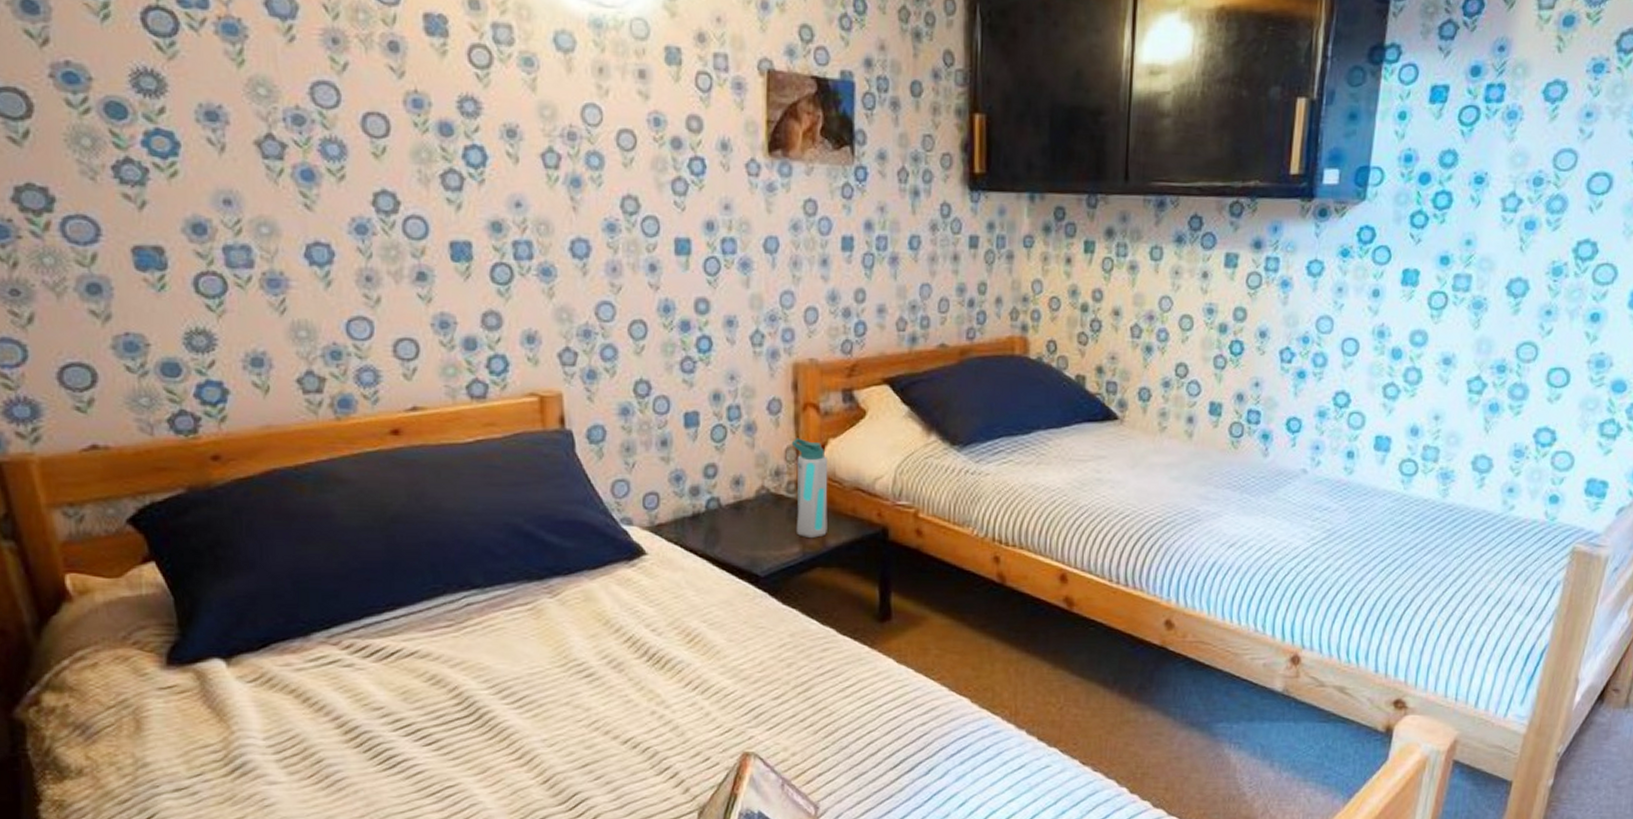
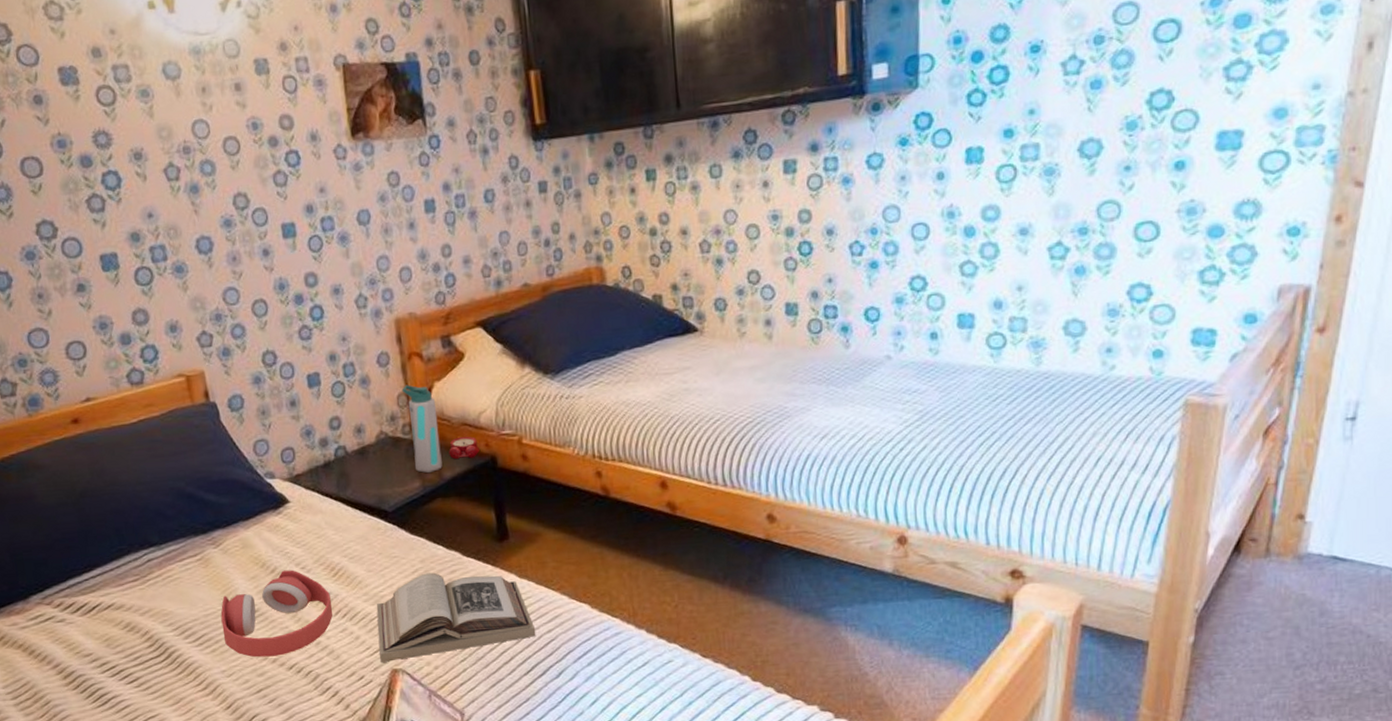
headphones: none [549,631,683,728] -> present [220,570,333,658]
book: none [731,649,909,744] -> present [376,572,536,662]
alarm clock: none [836,502,870,528] -> present [448,436,480,460]

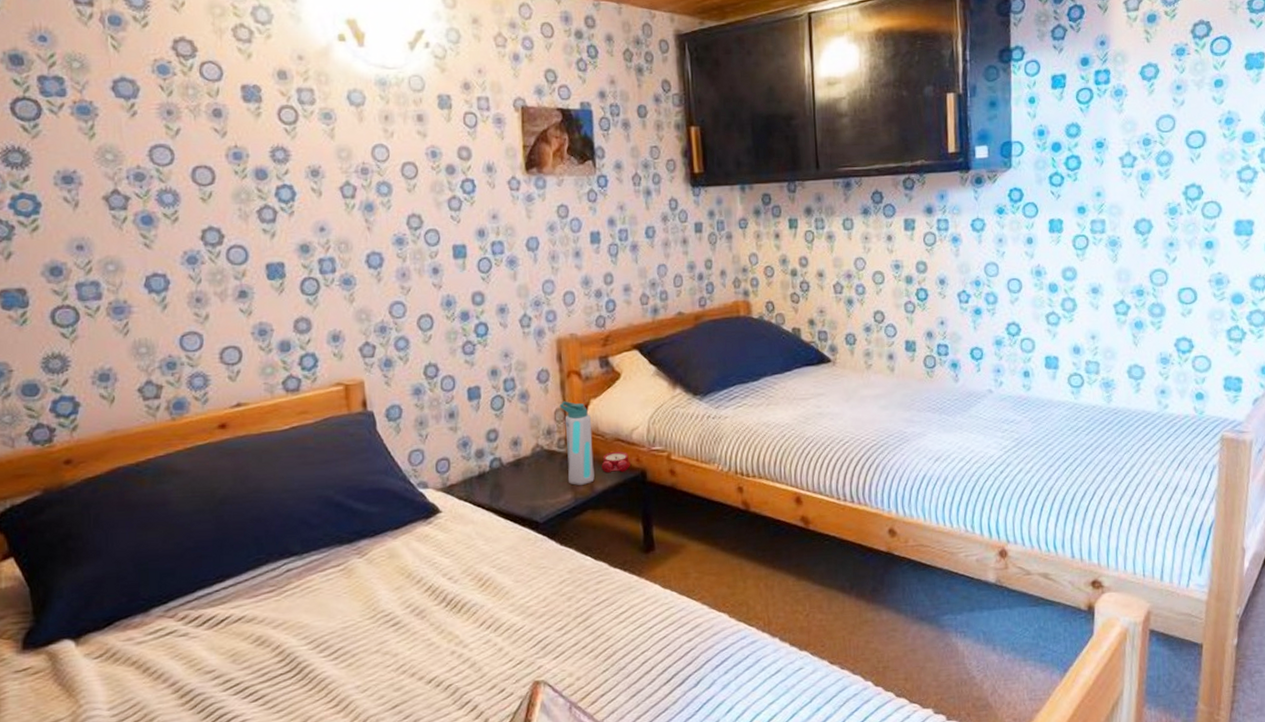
headphones: present [220,570,333,658] -> none [360,580,477,671]
book: present [376,572,536,662] -> none [521,583,677,674]

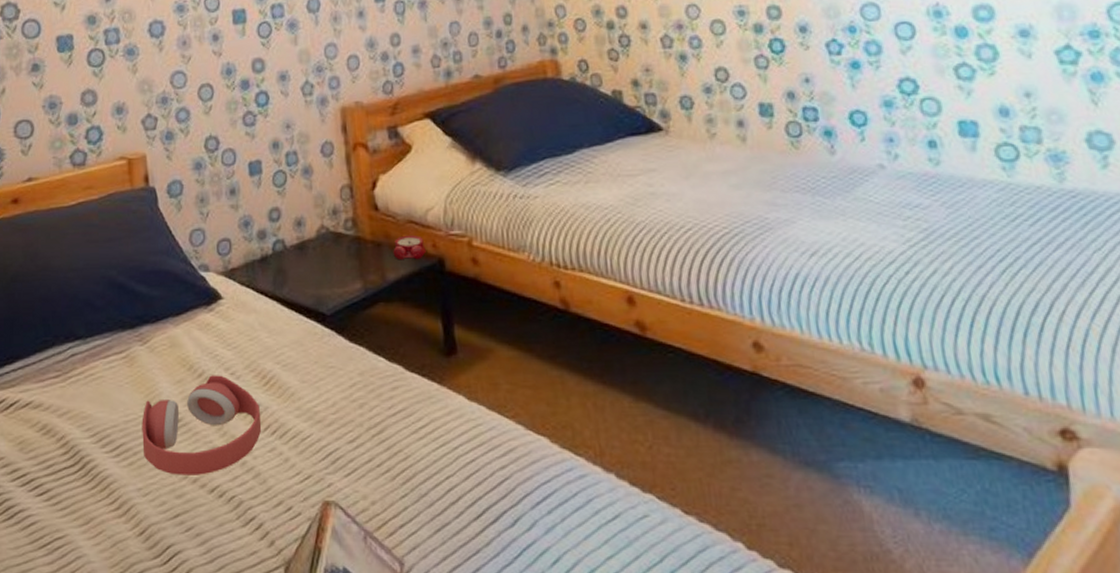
headphones: none [360,580,477,671] -> present [141,375,262,475]
water bottle: present [559,401,595,486] -> none [345,176,386,274]

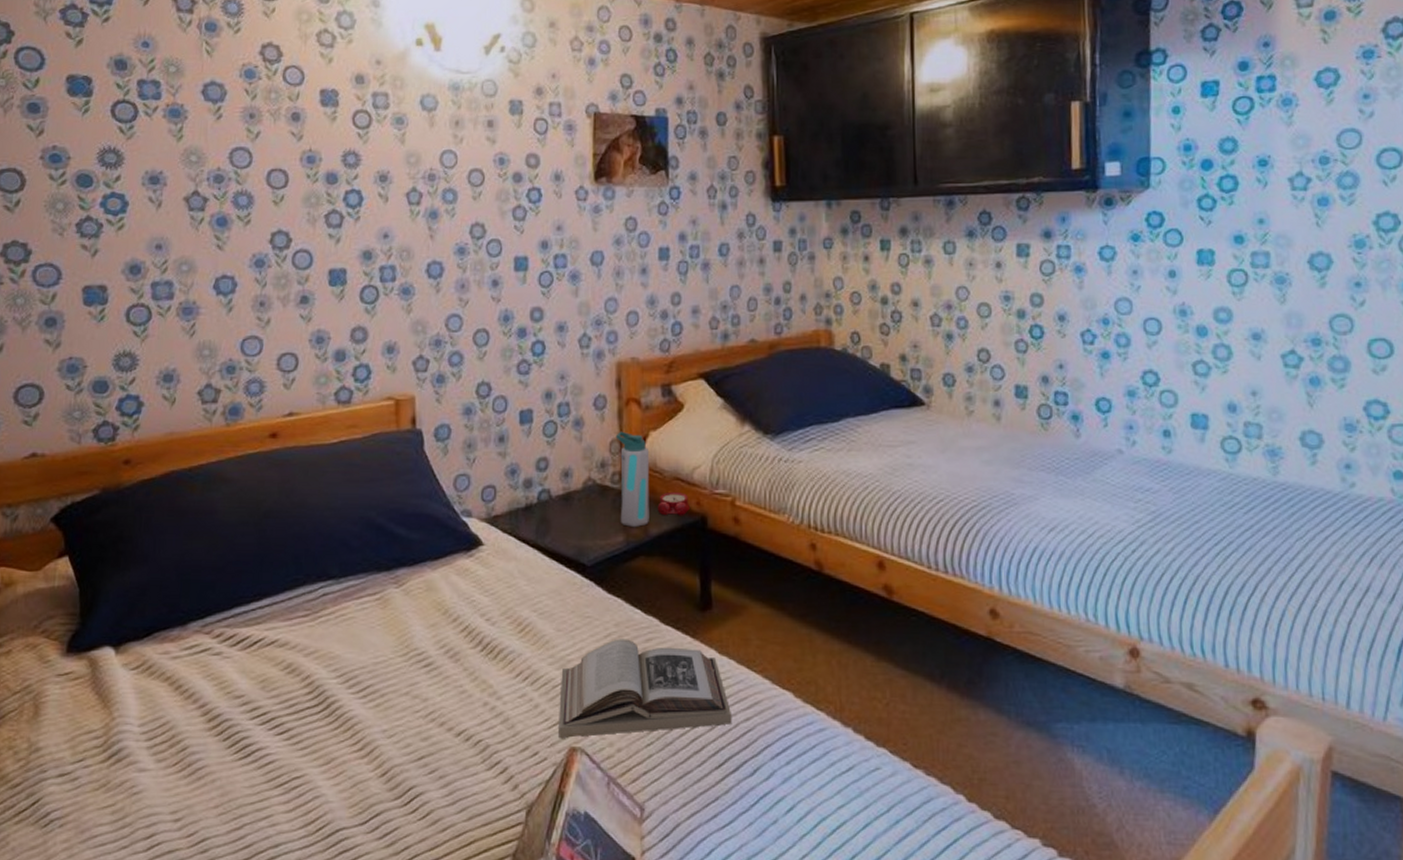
headphones: present [141,375,262,475] -> none [390,620,514,719]
book: none [309,388,488,492] -> present [559,639,732,738]
water bottle: none [345,176,386,274] -> present [615,431,650,528]

